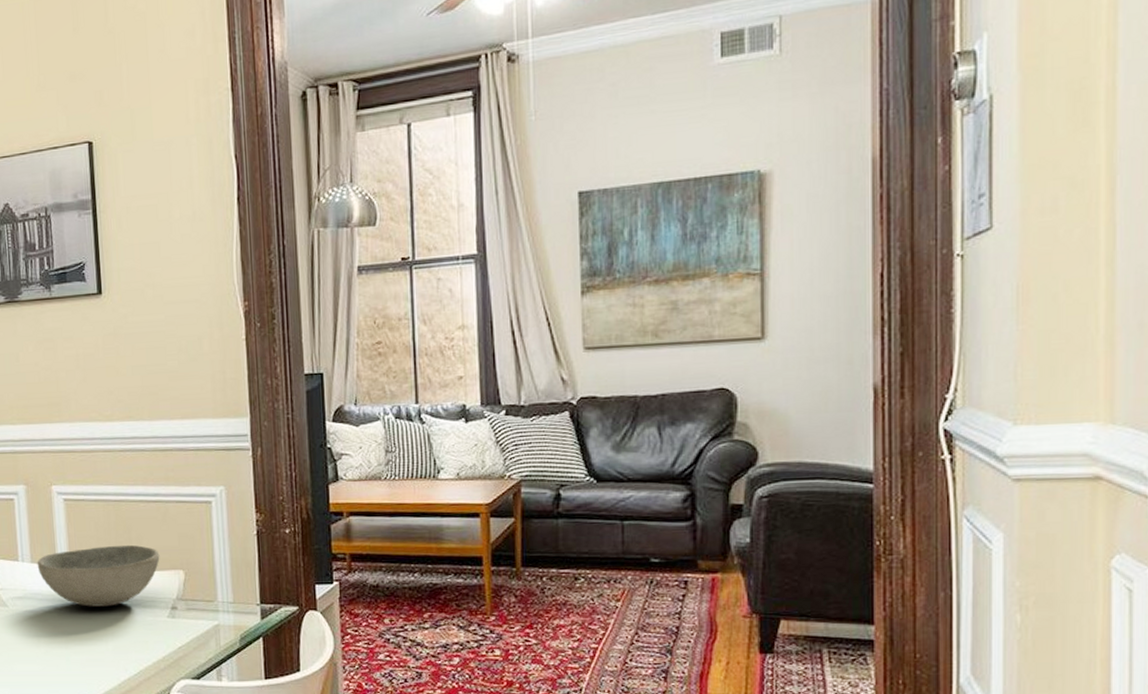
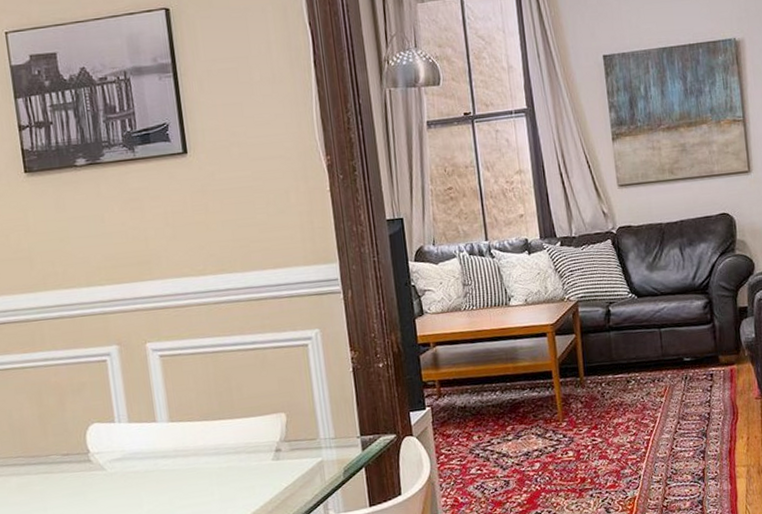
bowl: present [37,544,160,607] -> none [134,393,261,460]

